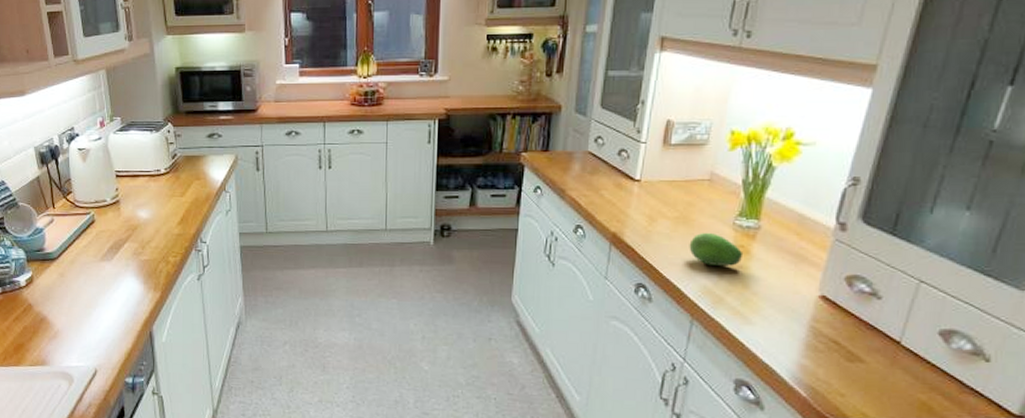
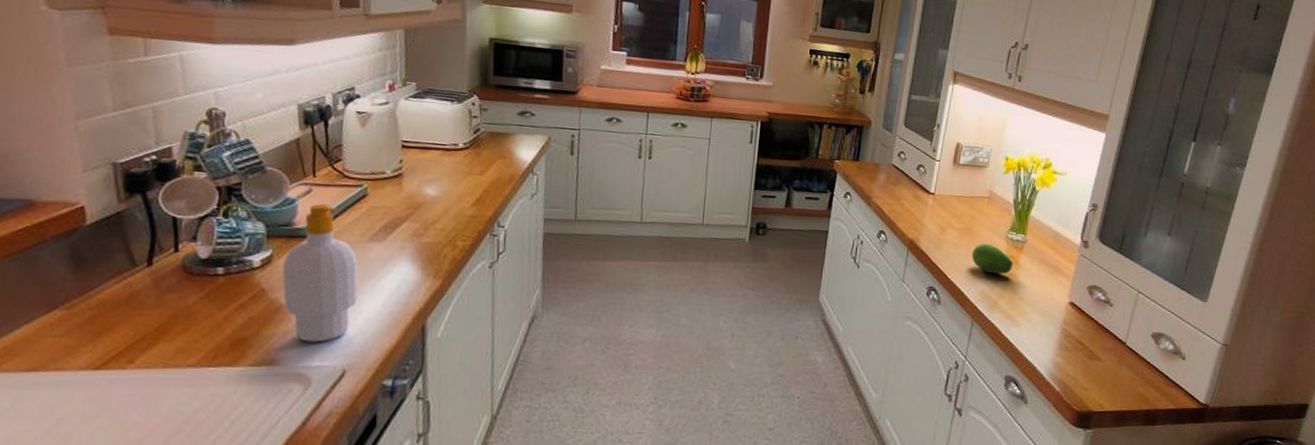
soap bottle: none [41,231,98,347] -> present [282,204,359,343]

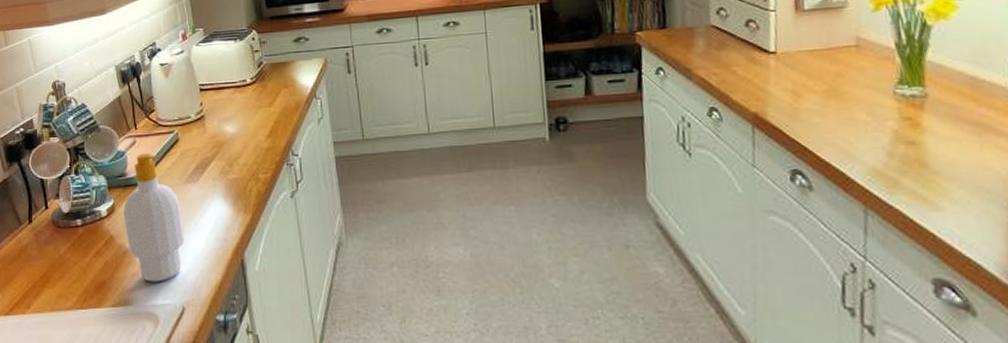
fruit: present [971,243,1014,274] -> none [846,105,914,143]

